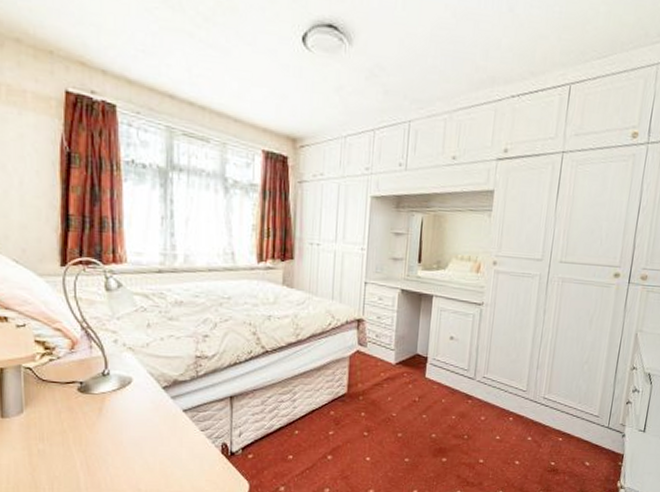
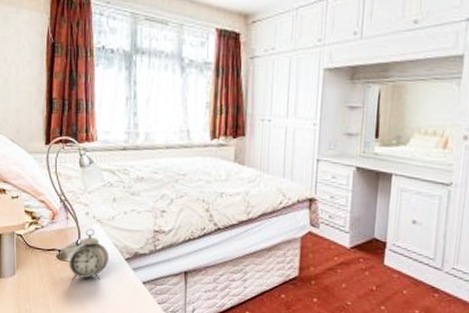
alarm clock: none [93,356,144,415] -> present [69,228,109,282]

